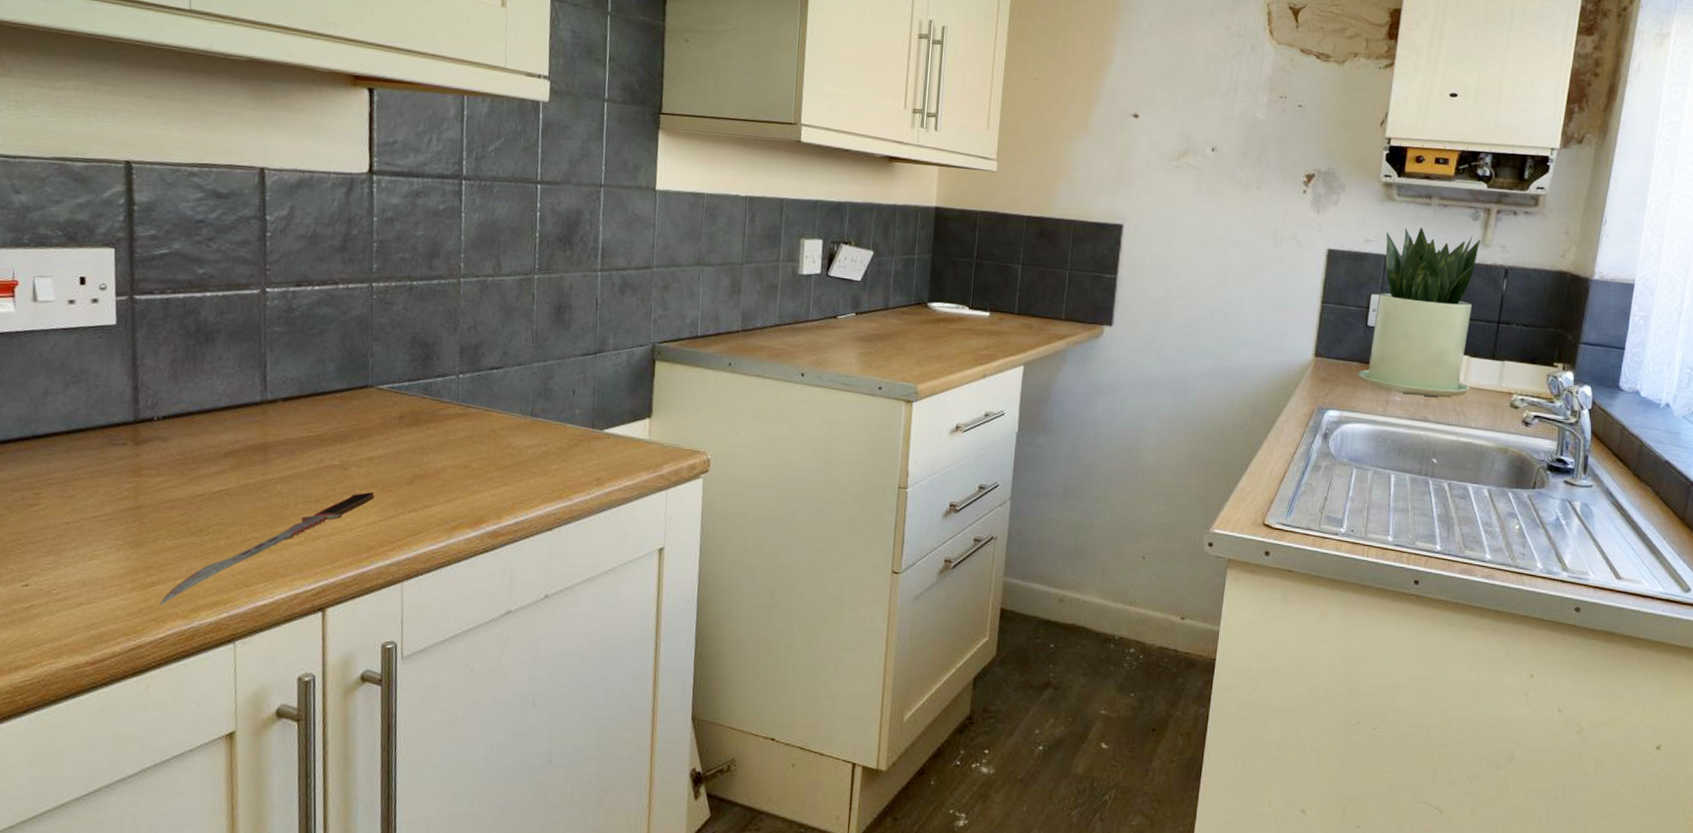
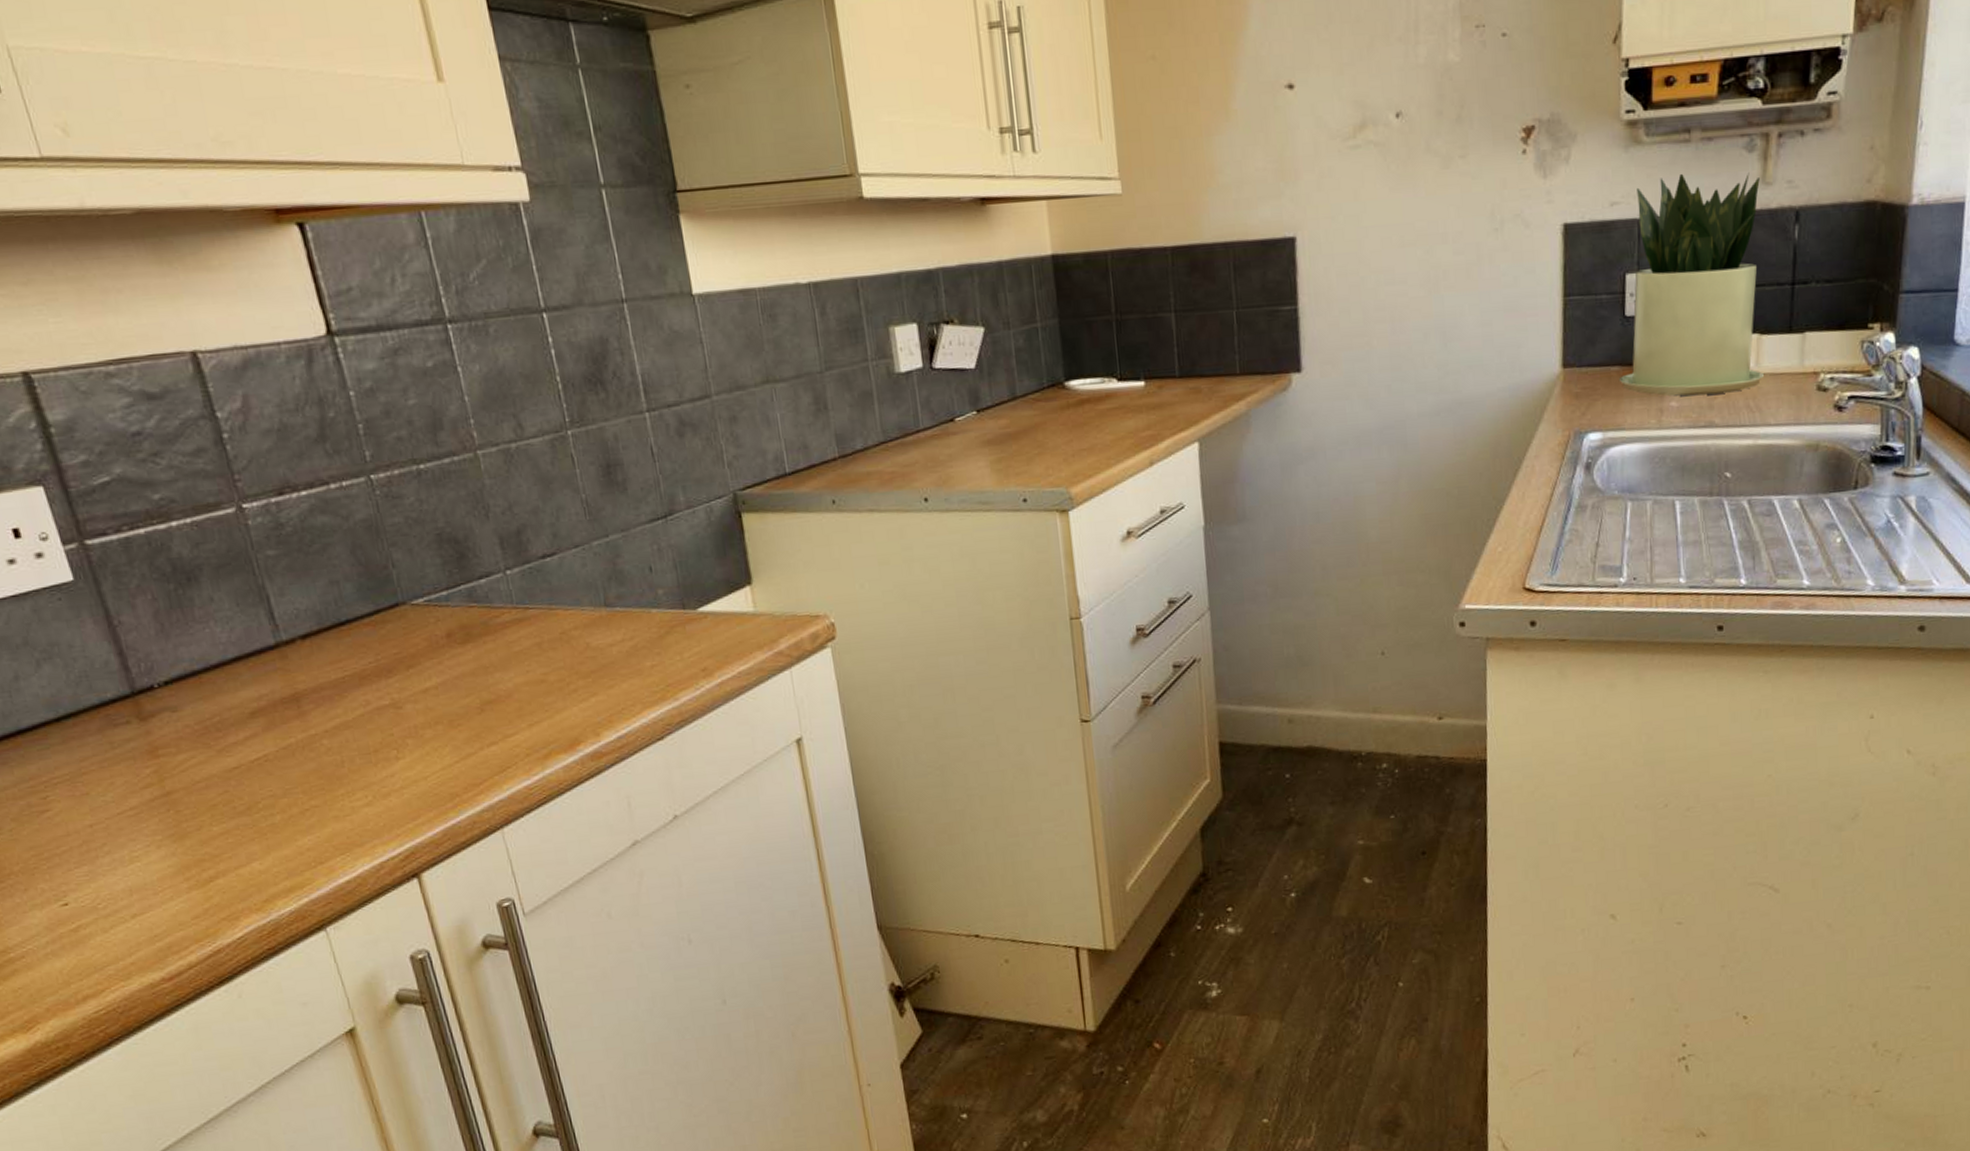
knife: present [159,492,375,605] -> none [225,730,443,902]

